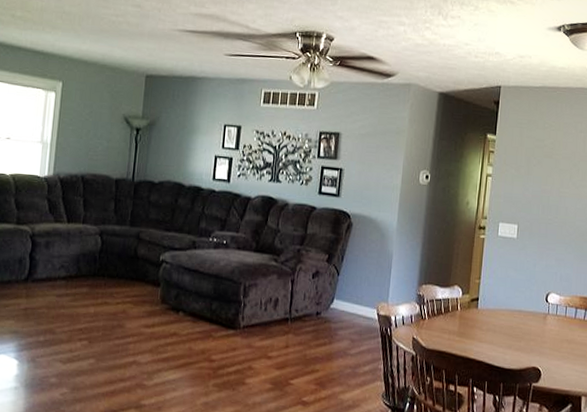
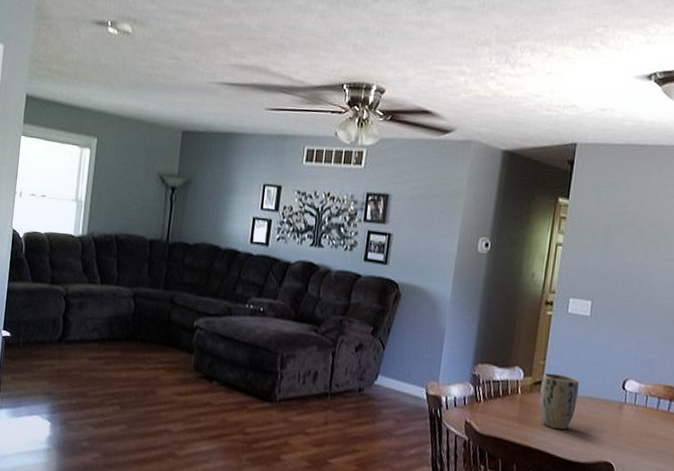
plant pot: none [476,290,509,340] -> present [539,373,579,430]

